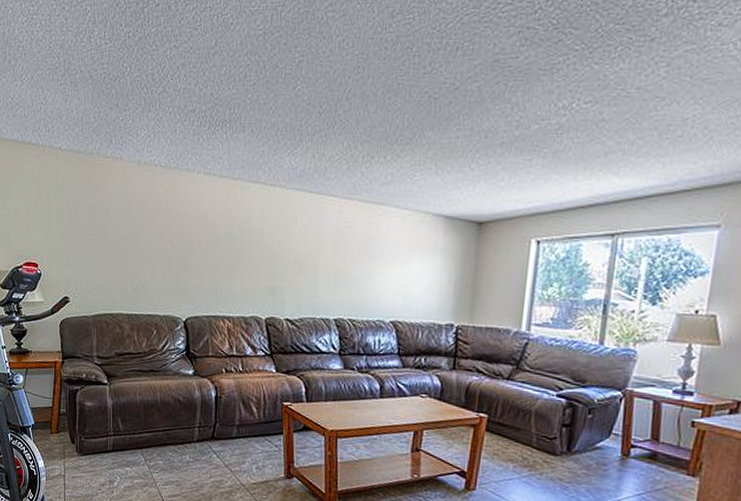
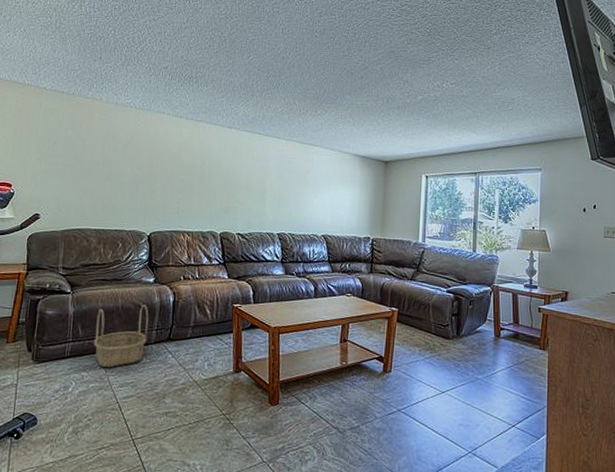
basket: none [134,399,190,465] -> present [93,304,149,368]

